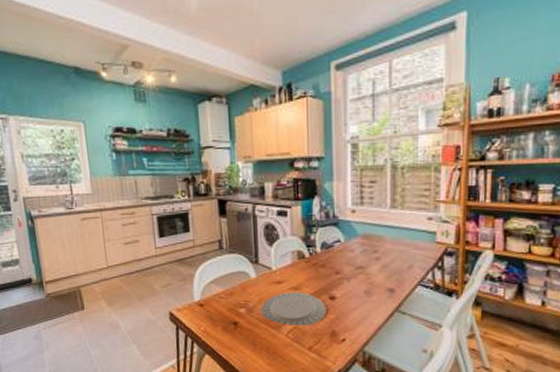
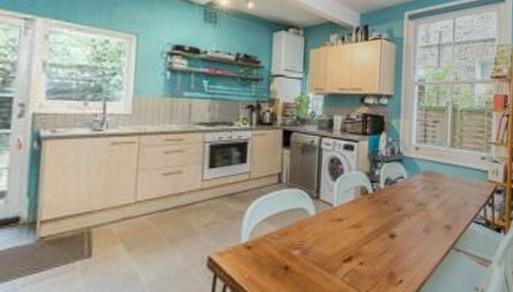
plate: present [260,292,326,327] -> none [316,230,386,269]

